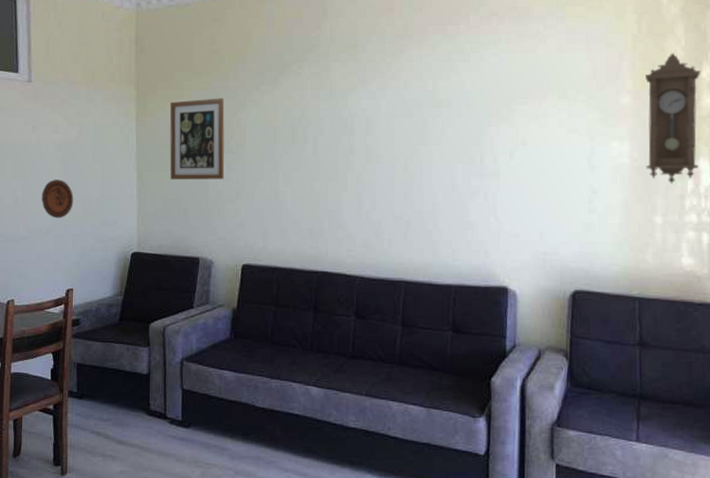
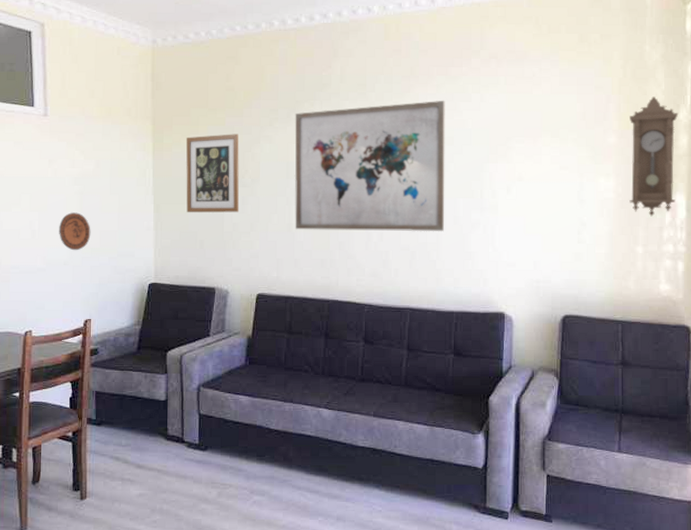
wall art: none [281,60,442,200] -> present [294,100,445,232]

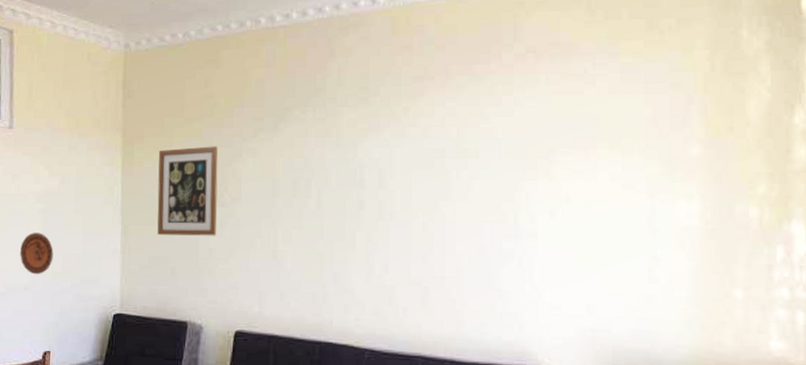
wall art: present [294,100,445,232] -> none [281,104,468,265]
pendulum clock: present [629,96,679,217] -> none [720,95,793,251]

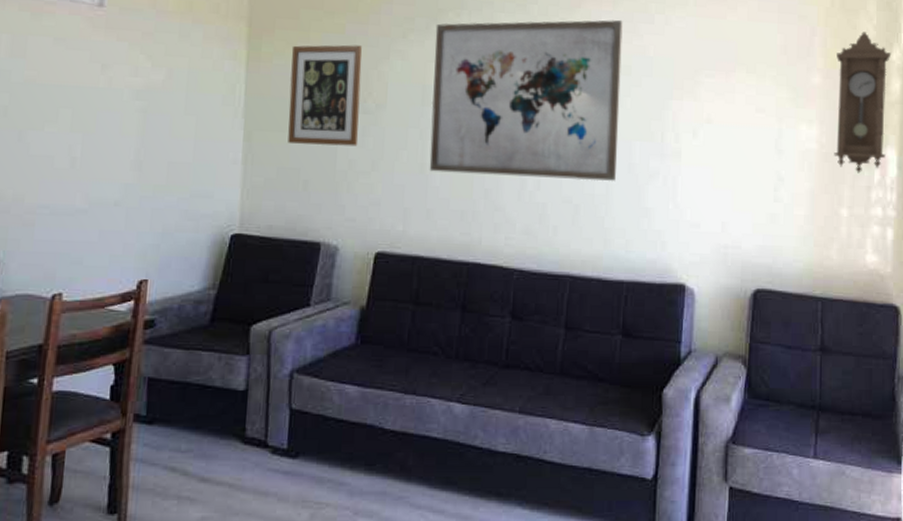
decorative plate: present [20,232,54,275] -> none [109,136,156,188]
wall art: none [281,104,468,265] -> present [429,19,623,182]
pendulum clock: none [720,95,793,251] -> present [834,31,892,174]

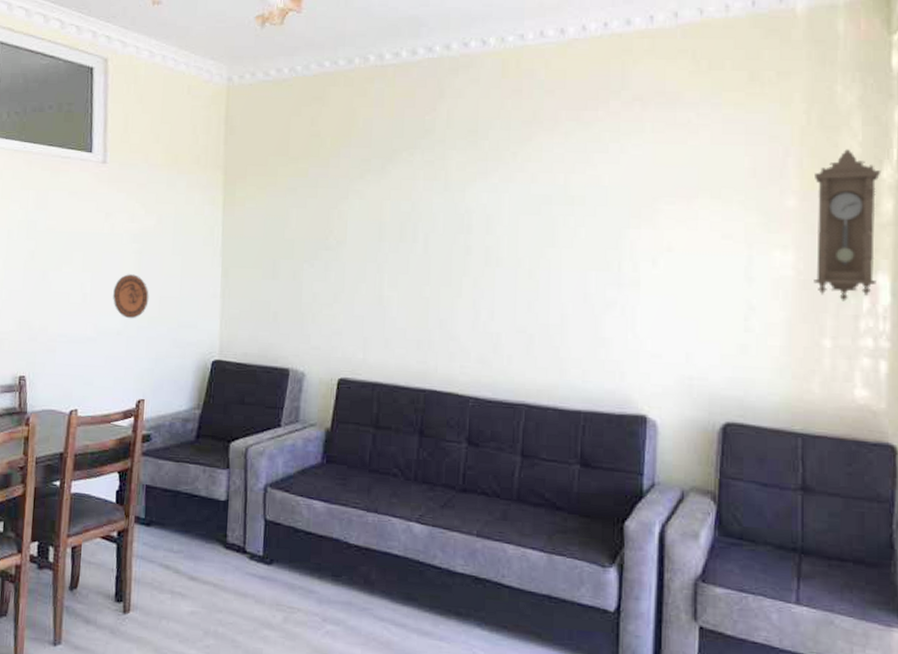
decorative plate: none [109,136,156,188] -> present [113,274,149,319]
wall art: present [288,44,362,147] -> none [259,187,324,280]
wall art: present [429,19,623,182] -> none [386,150,576,312]

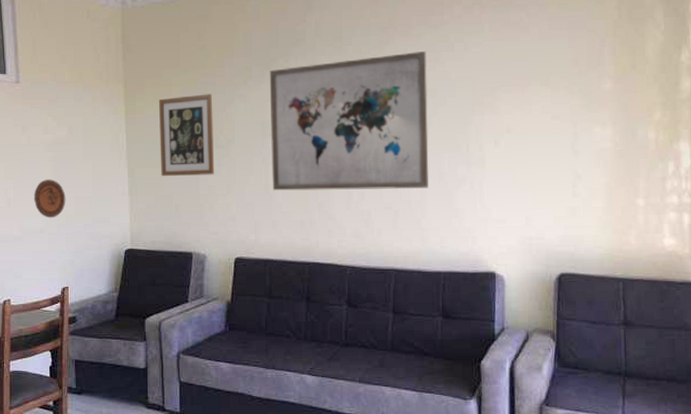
wall art: none [259,187,324,280] -> present [158,94,215,176]
wall art: none [386,150,576,312] -> present [269,50,429,191]
pendulum clock: present [813,149,882,302] -> none [626,38,681,167]

